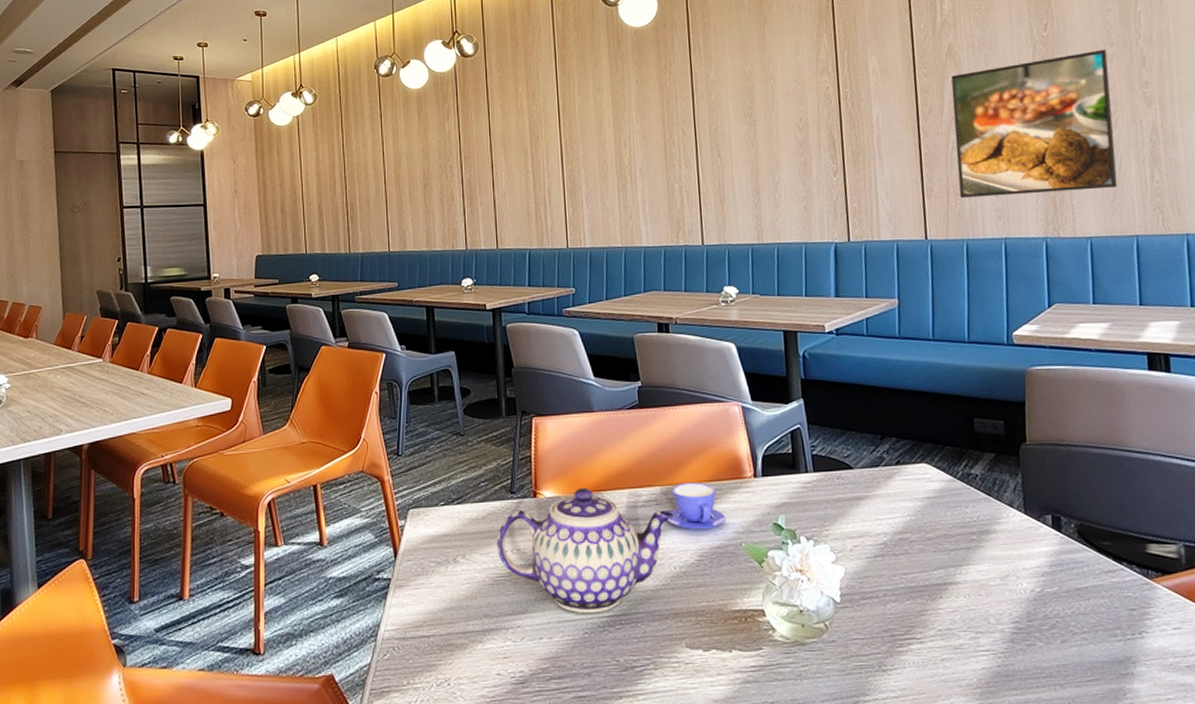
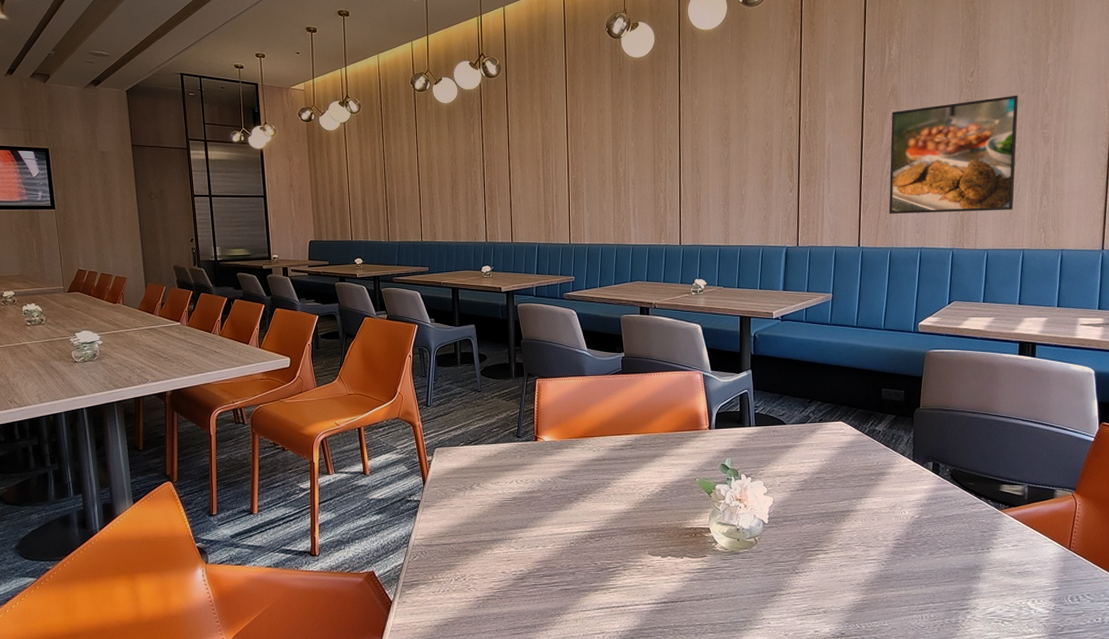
teapot: present [496,488,674,614] -> none [504,434,645,529]
teacup: present [667,482,726,530] -> none [639,432,685,468]

